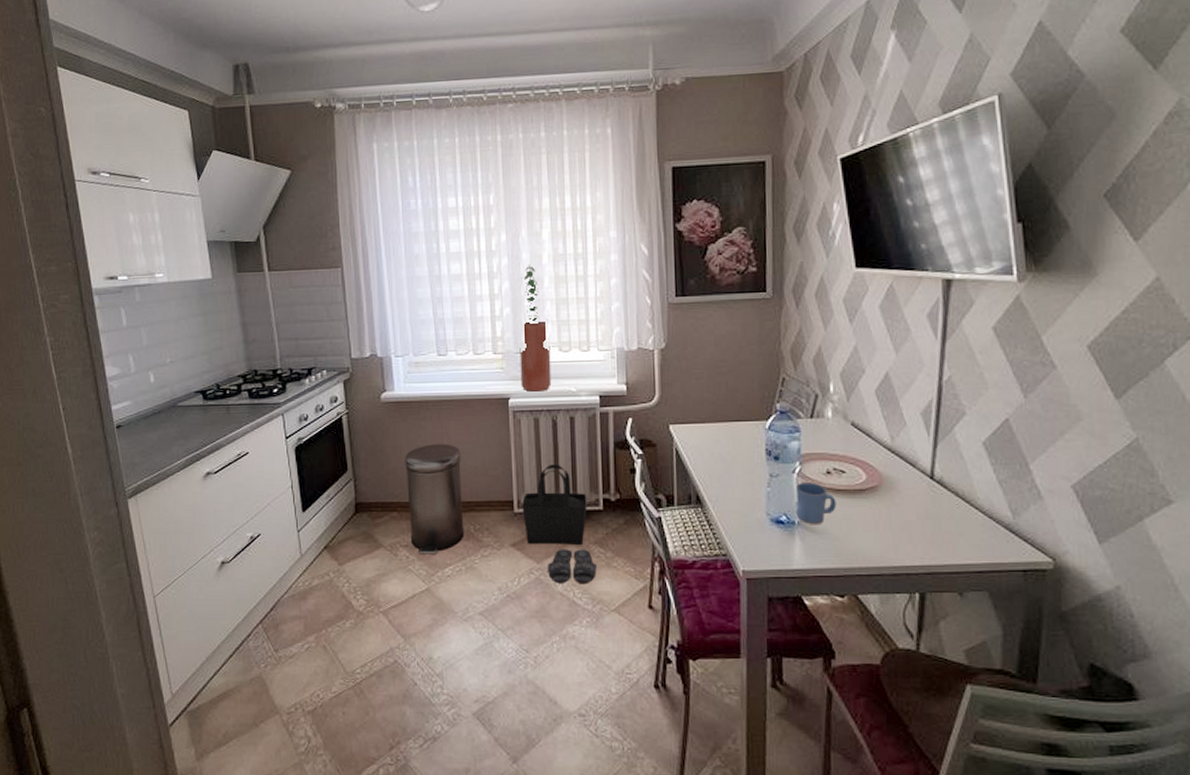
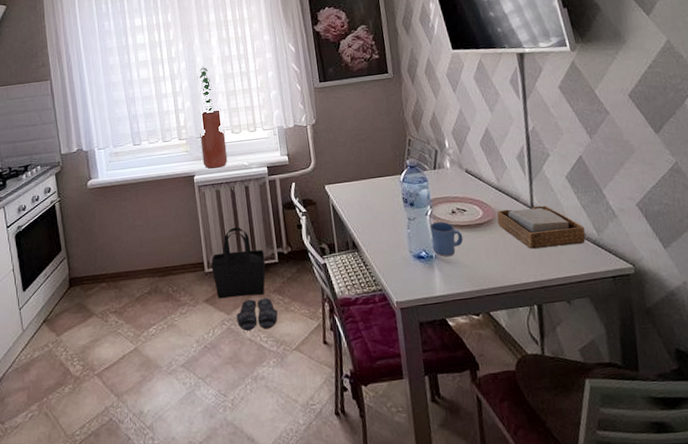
pedal bin: present [405,444,465,554] -> none [110,219,165,318]
napkin holder: none [884,475,996,528] -> present [497,205,586,249]

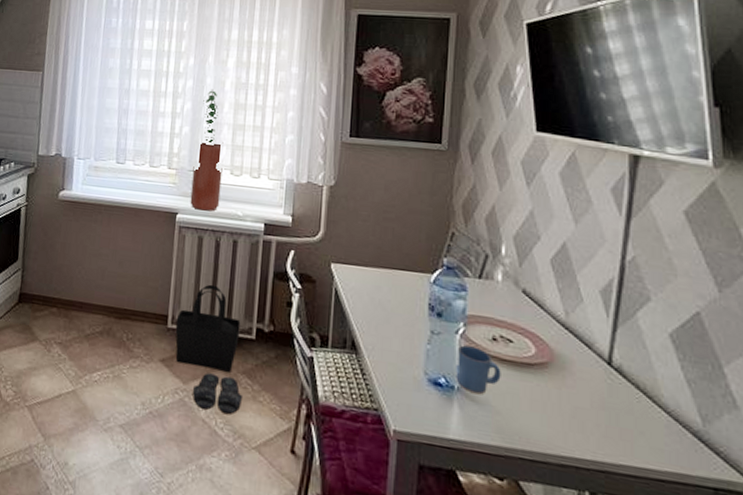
napkin holder: present [497,205,586,249] -> none [555,353,683,431]

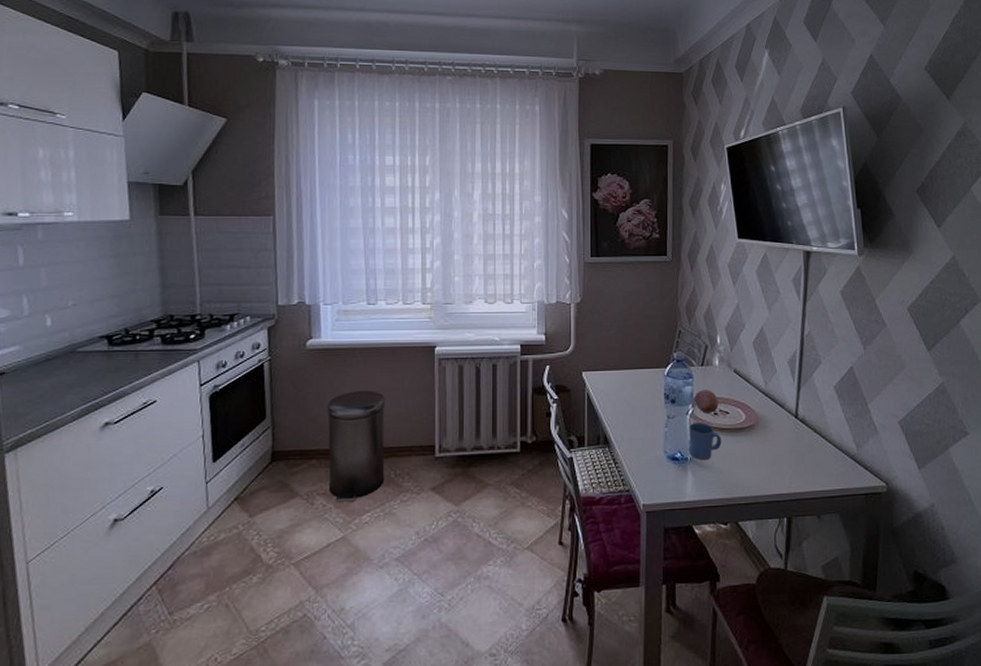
pedal bin: none [65,246,124,357] -> present [327,391,385,502]
shopping bag: present [175,284,241,372] -> none [443,409,505,488]
vase: present [190,89,224,211] -> none [447,222,477,340]
slippers: present [193,373,244,415] -> none [466,490,513,525]
fruit: none [467,307,499,338] -> present [695,390,718,413]

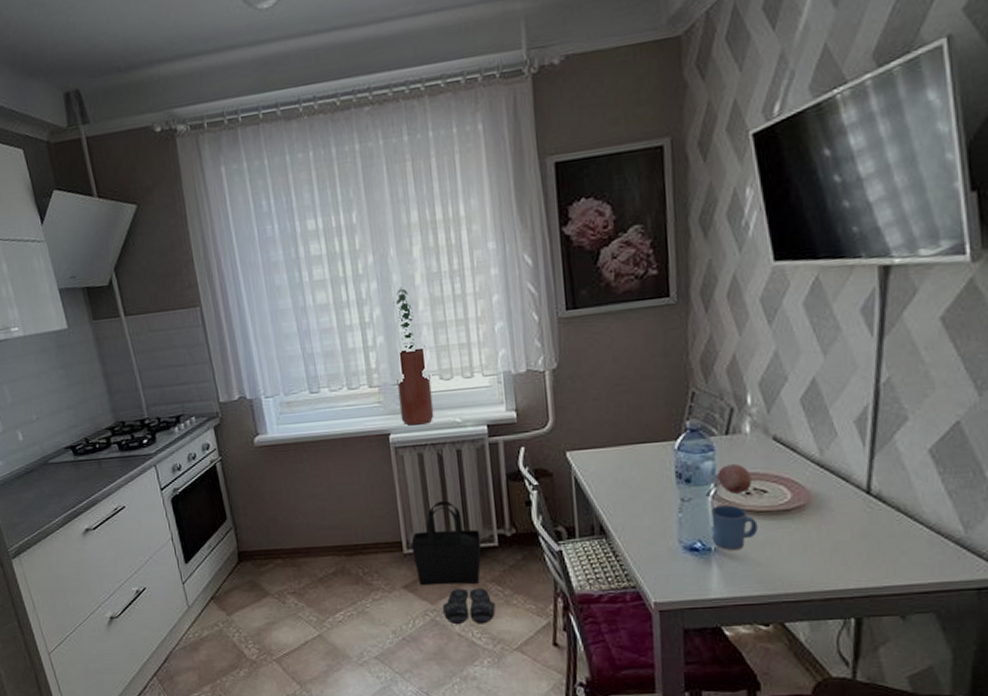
pedal bin: present [327,391,385,502] -> none [284,486,353,601]
shopping bag: none [443,409,505,488] -> present [411,500,482,586]
vase: none [447,222,477,340] -> present [393,287,434,426]
slippers: none [466,490,513,525] -> present [443,587,496,624]

